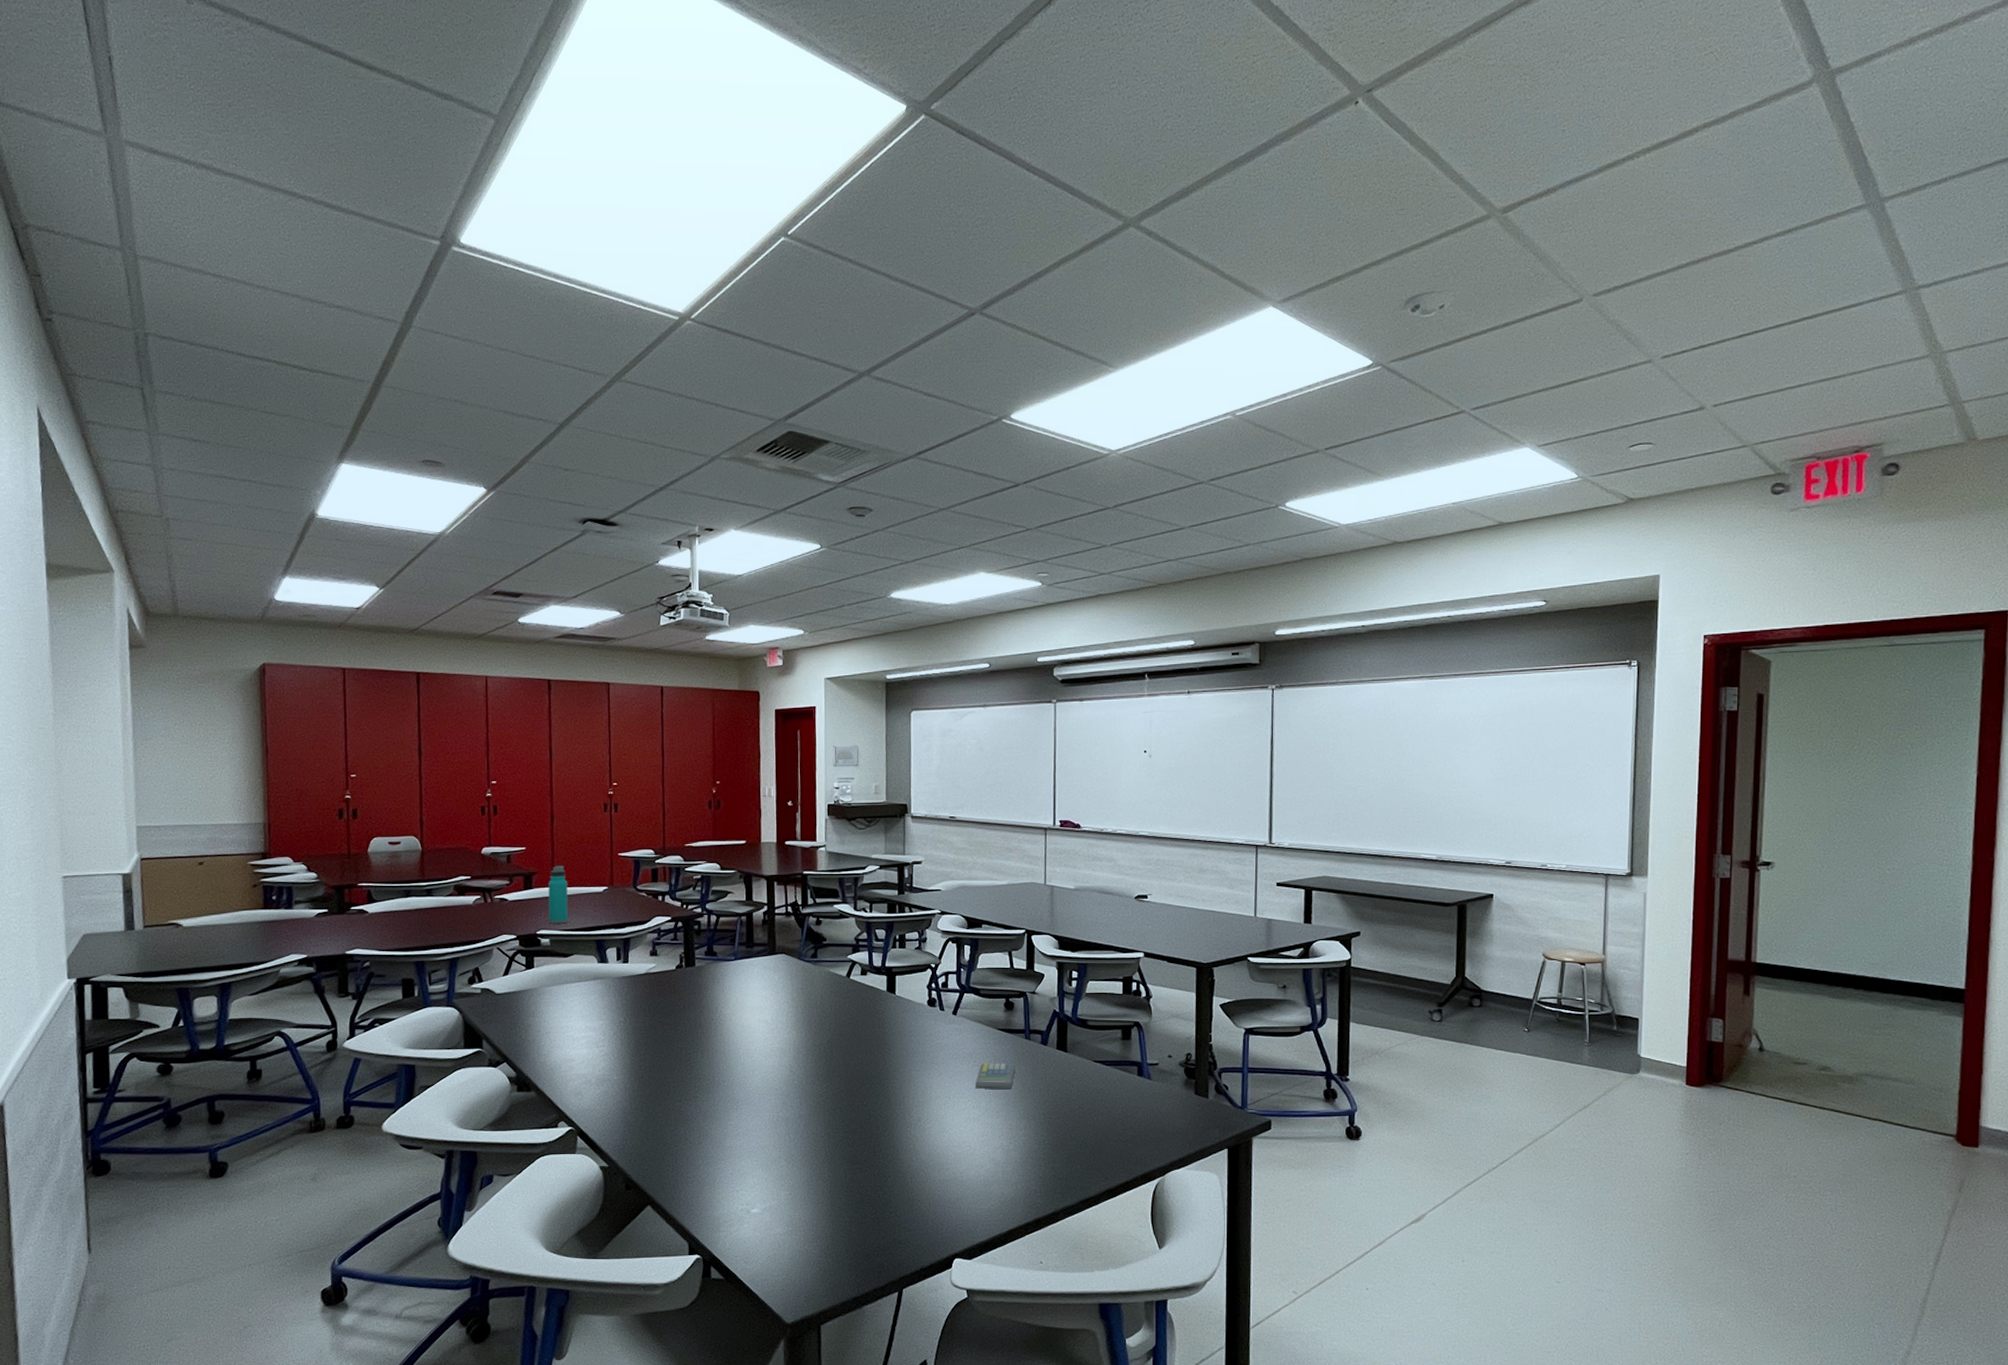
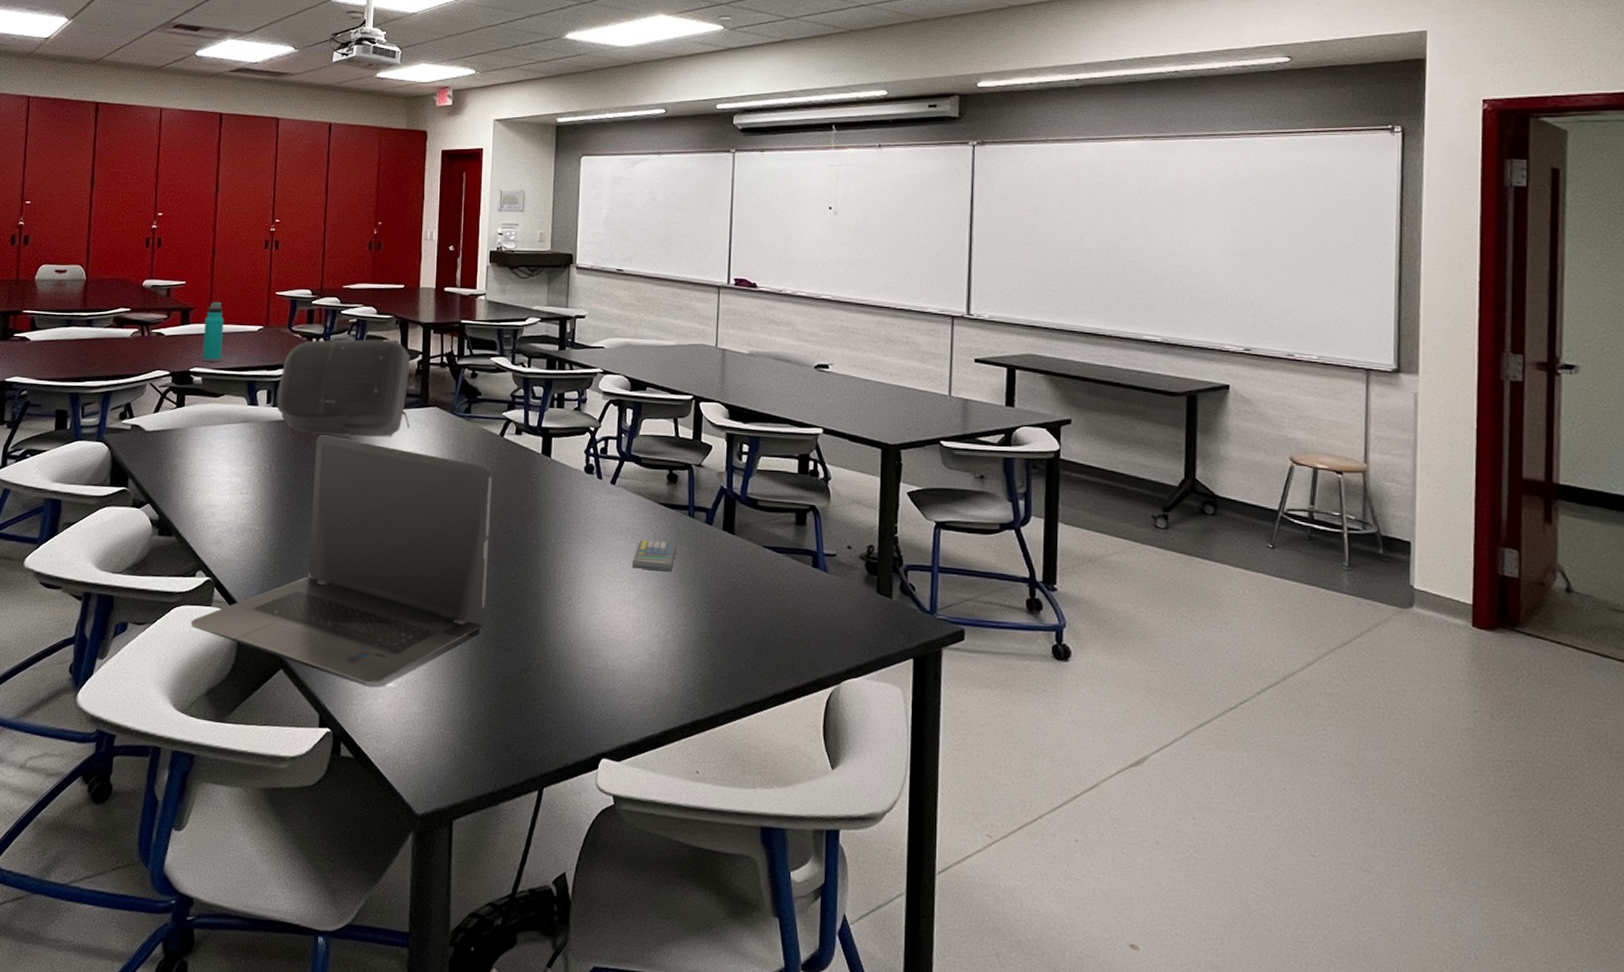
laptop computer: none [556,987,841,1215] -> present [191,435,493,688]
backpack: none [626,893,763,986] -> present [276,339,416,437]

